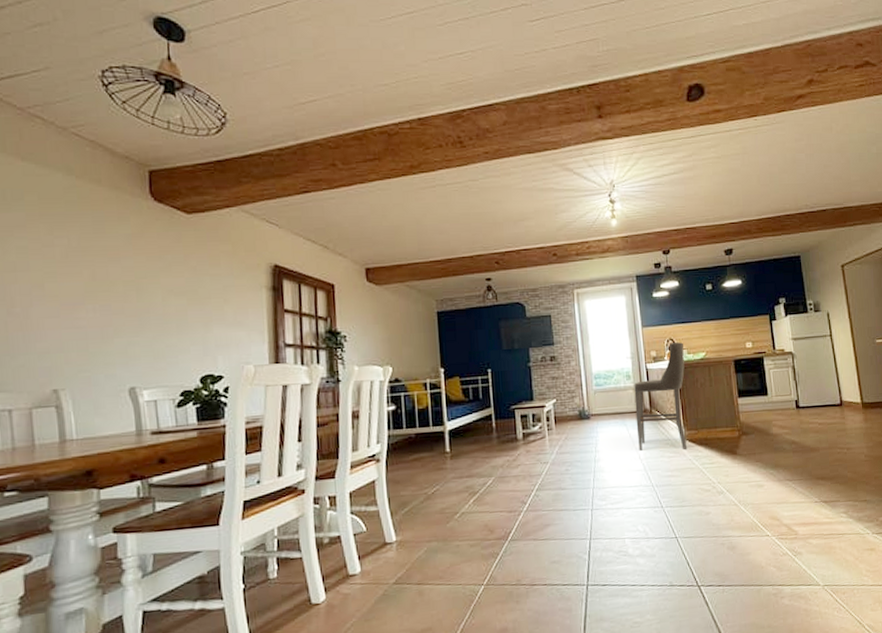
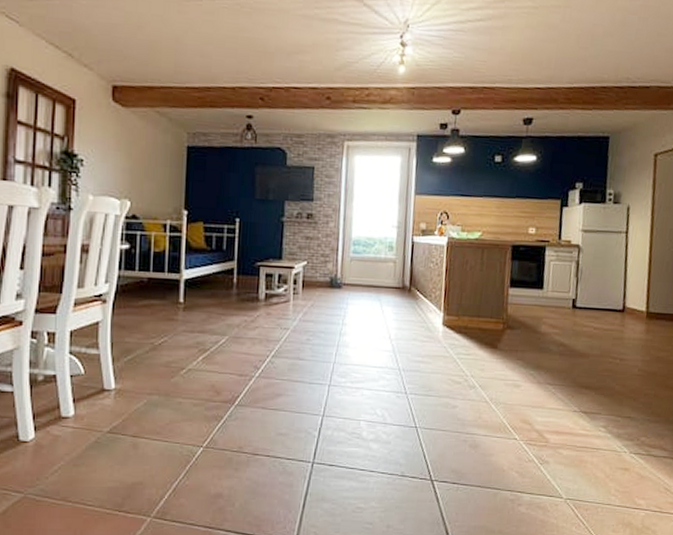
bar stool: present [634,342,688,451] -> none [390,216,458,337]

